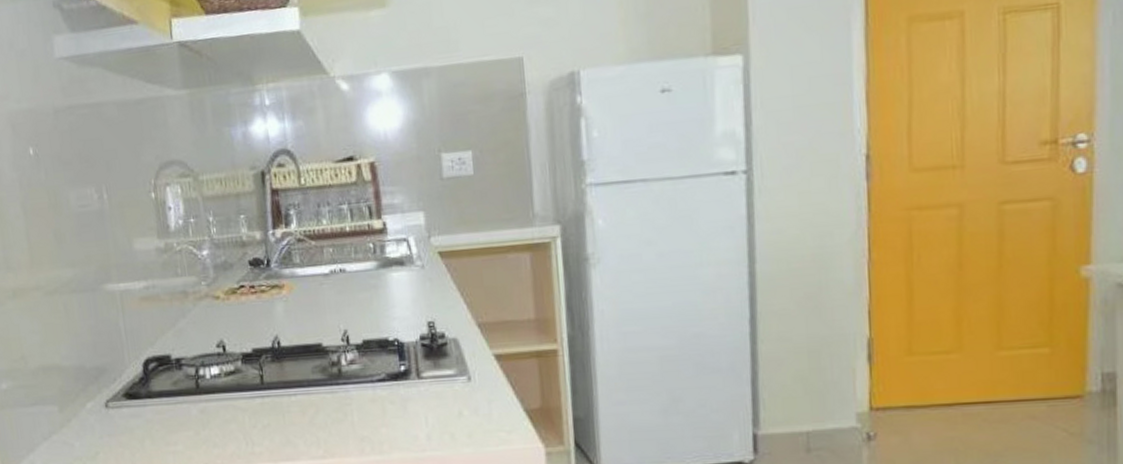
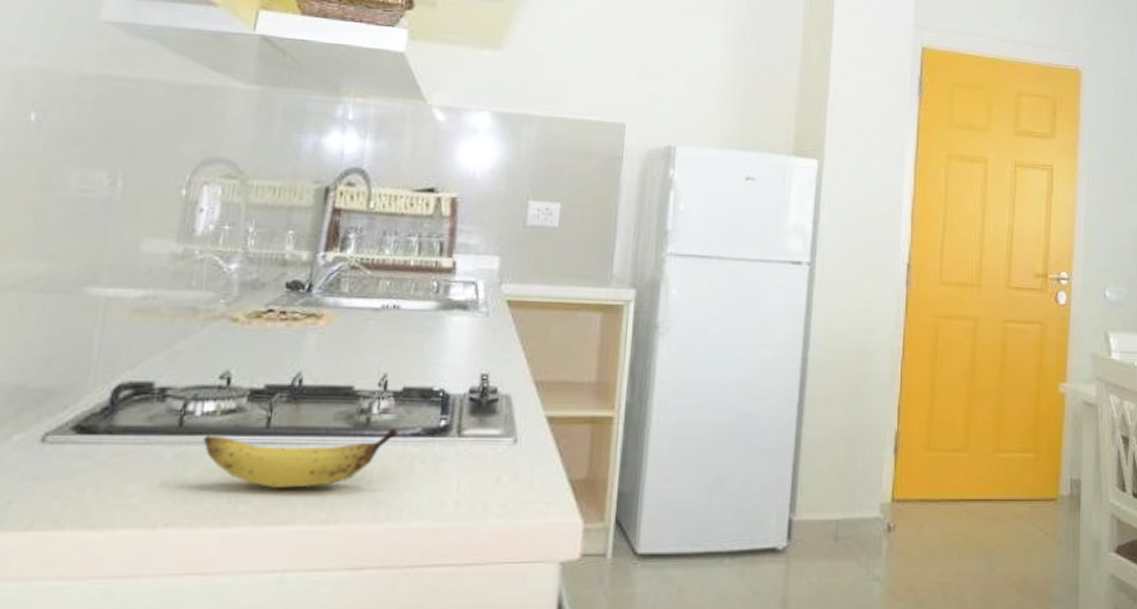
banana: none [217,375,367,432] -> present [203,427,399,488]

